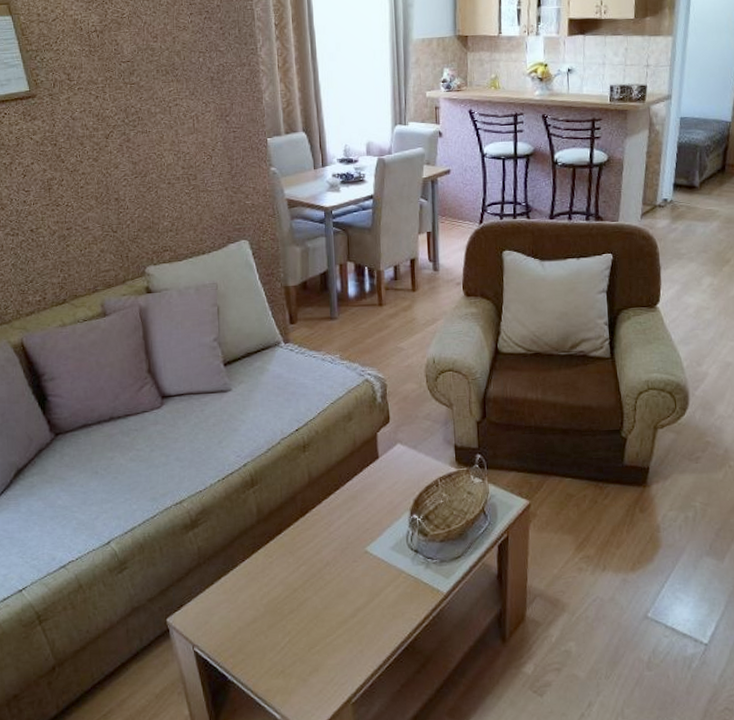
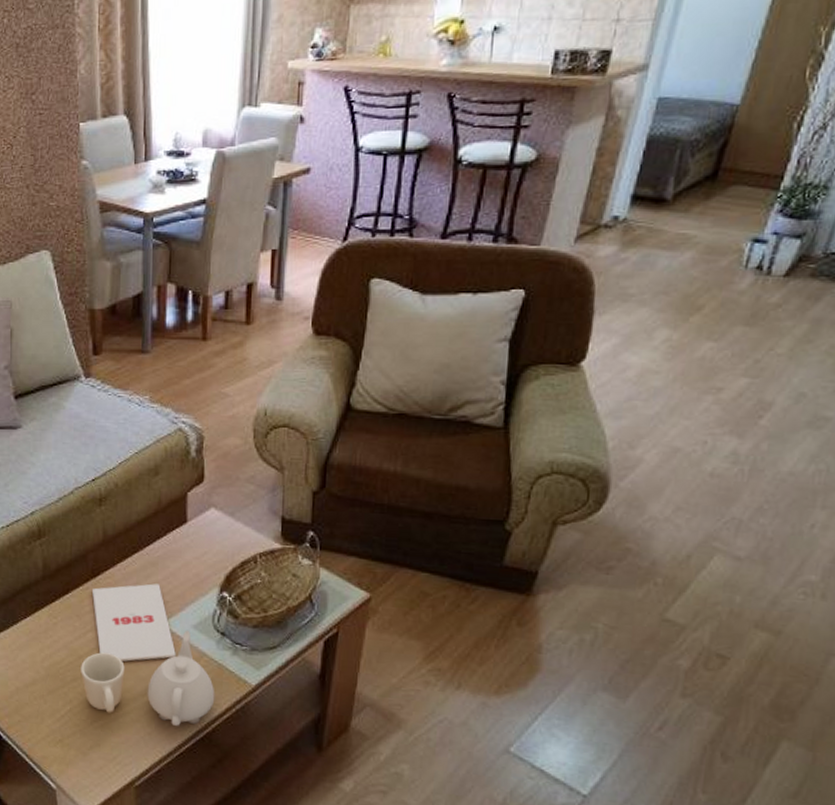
mug: none [296,582,336,638] -> present [81,652,125,713]
magazine: none [301,514,378,588] -> present [91,583,176,662]
teapot: none [356,552,415,641] -> present [147,629,215,727]

